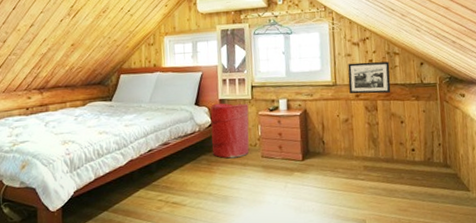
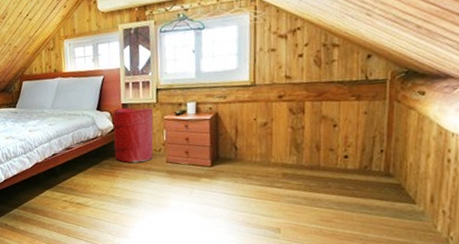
picture frame: present [348,61,391,94] -> none [270,55,325,95]

